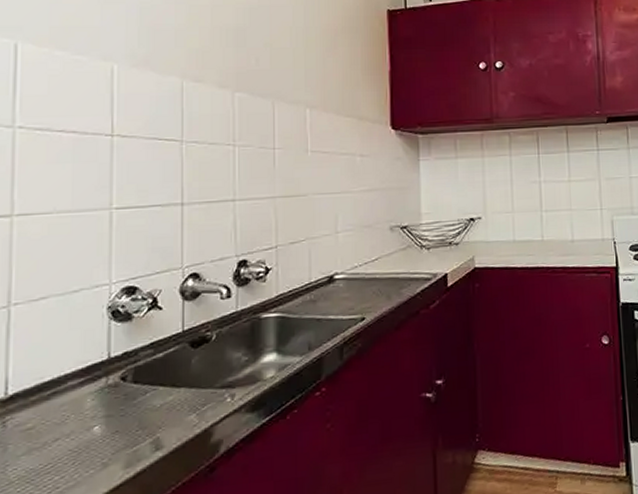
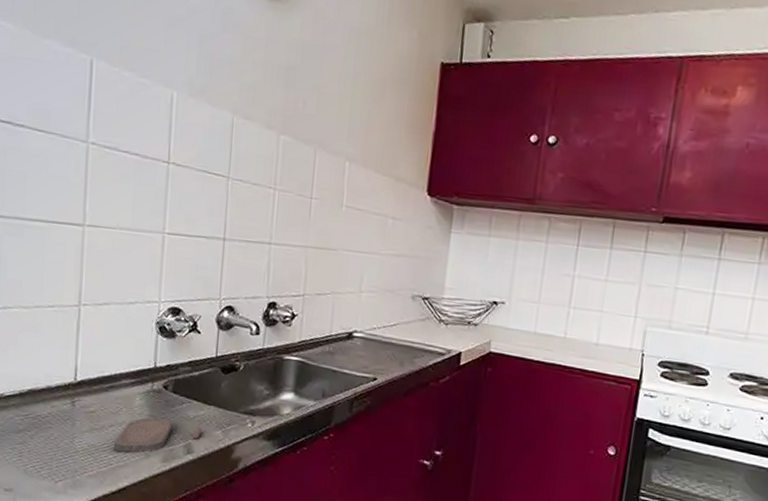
sponge: none [61,414,173,470] -> present [114,417,203,453]

